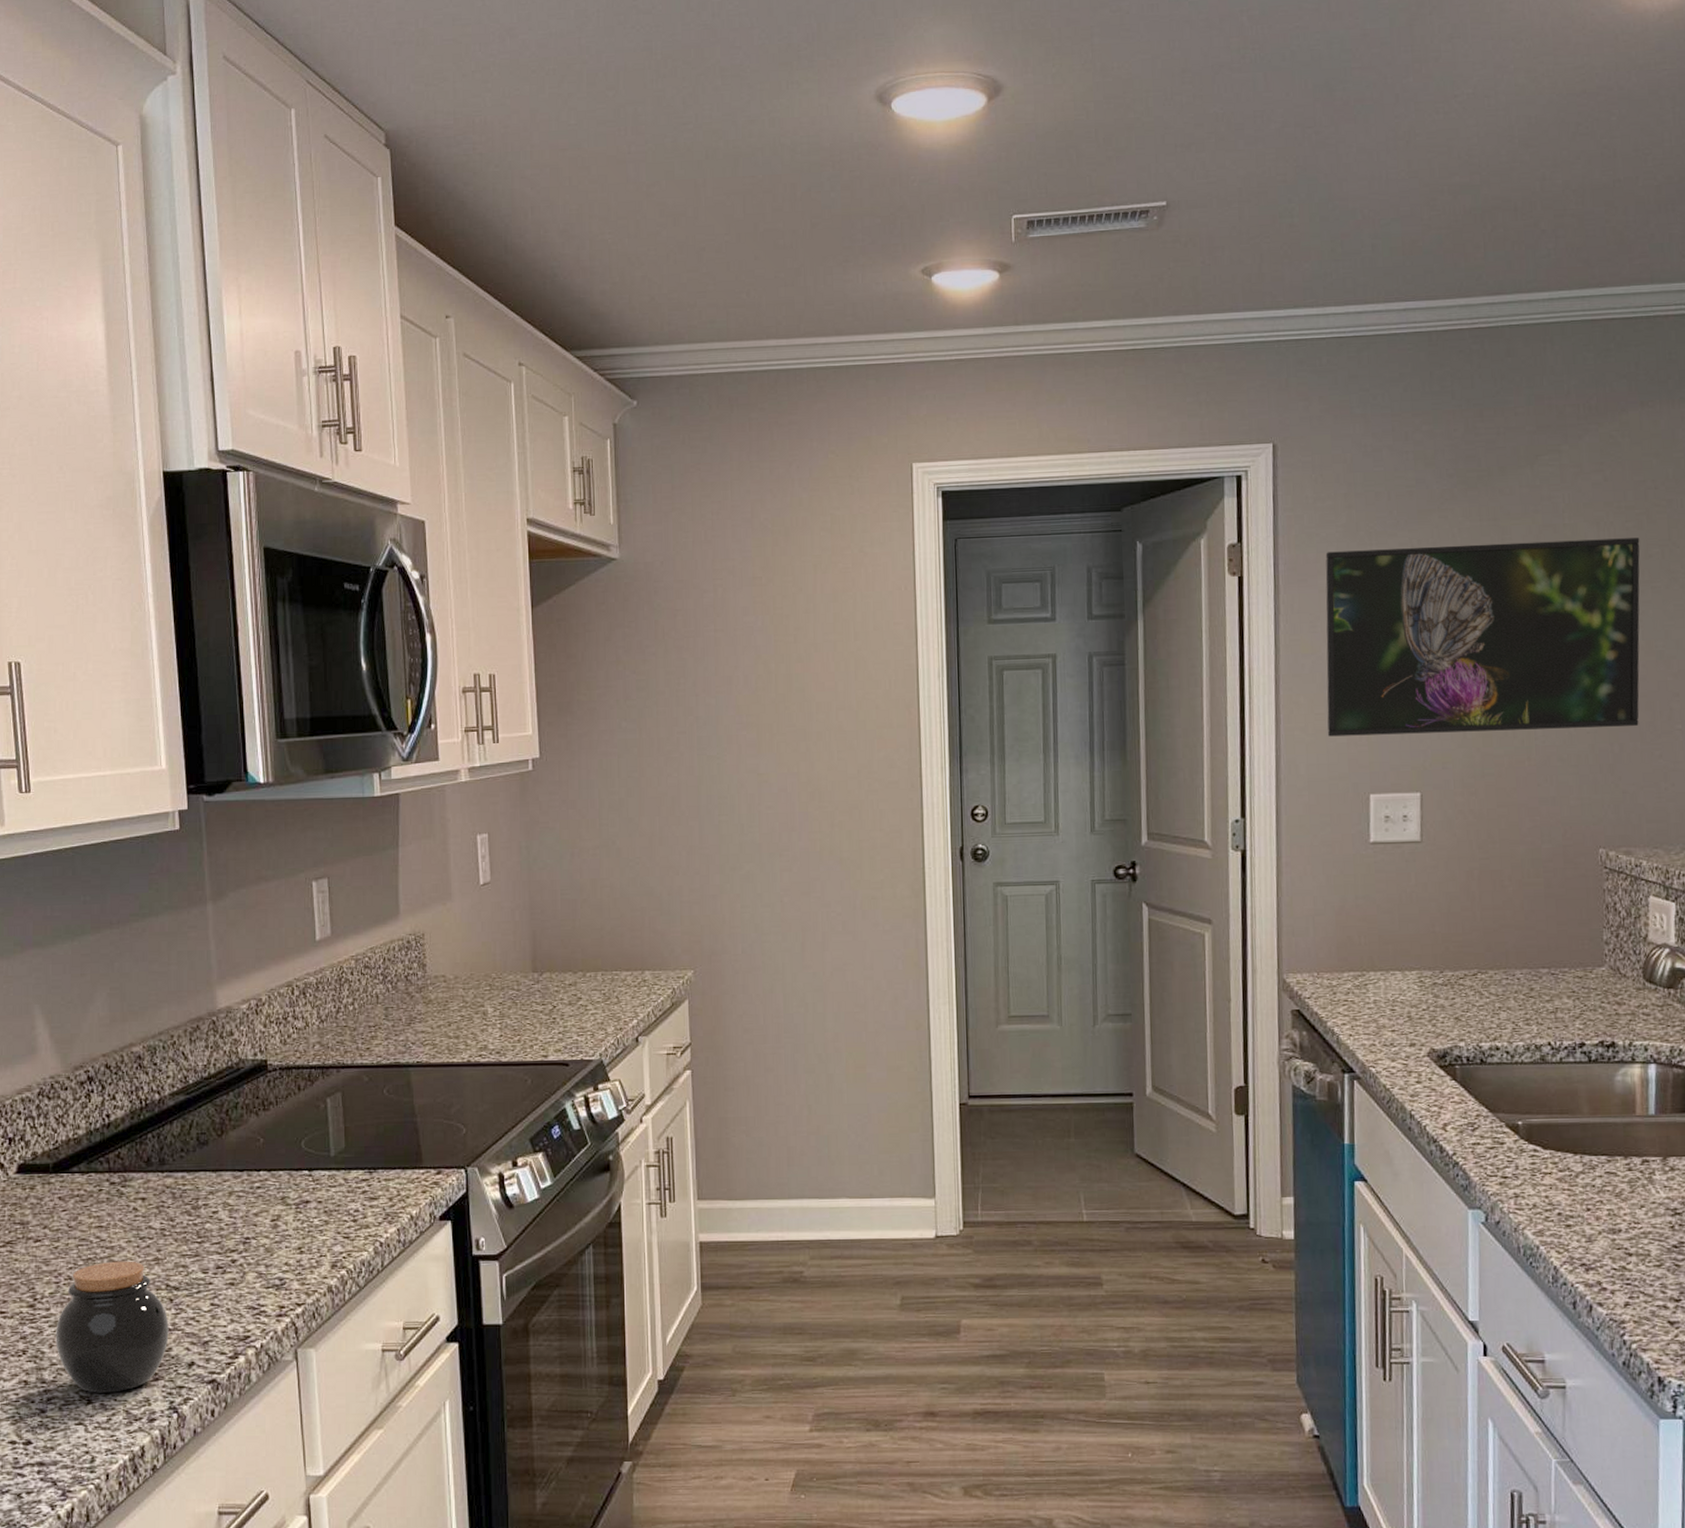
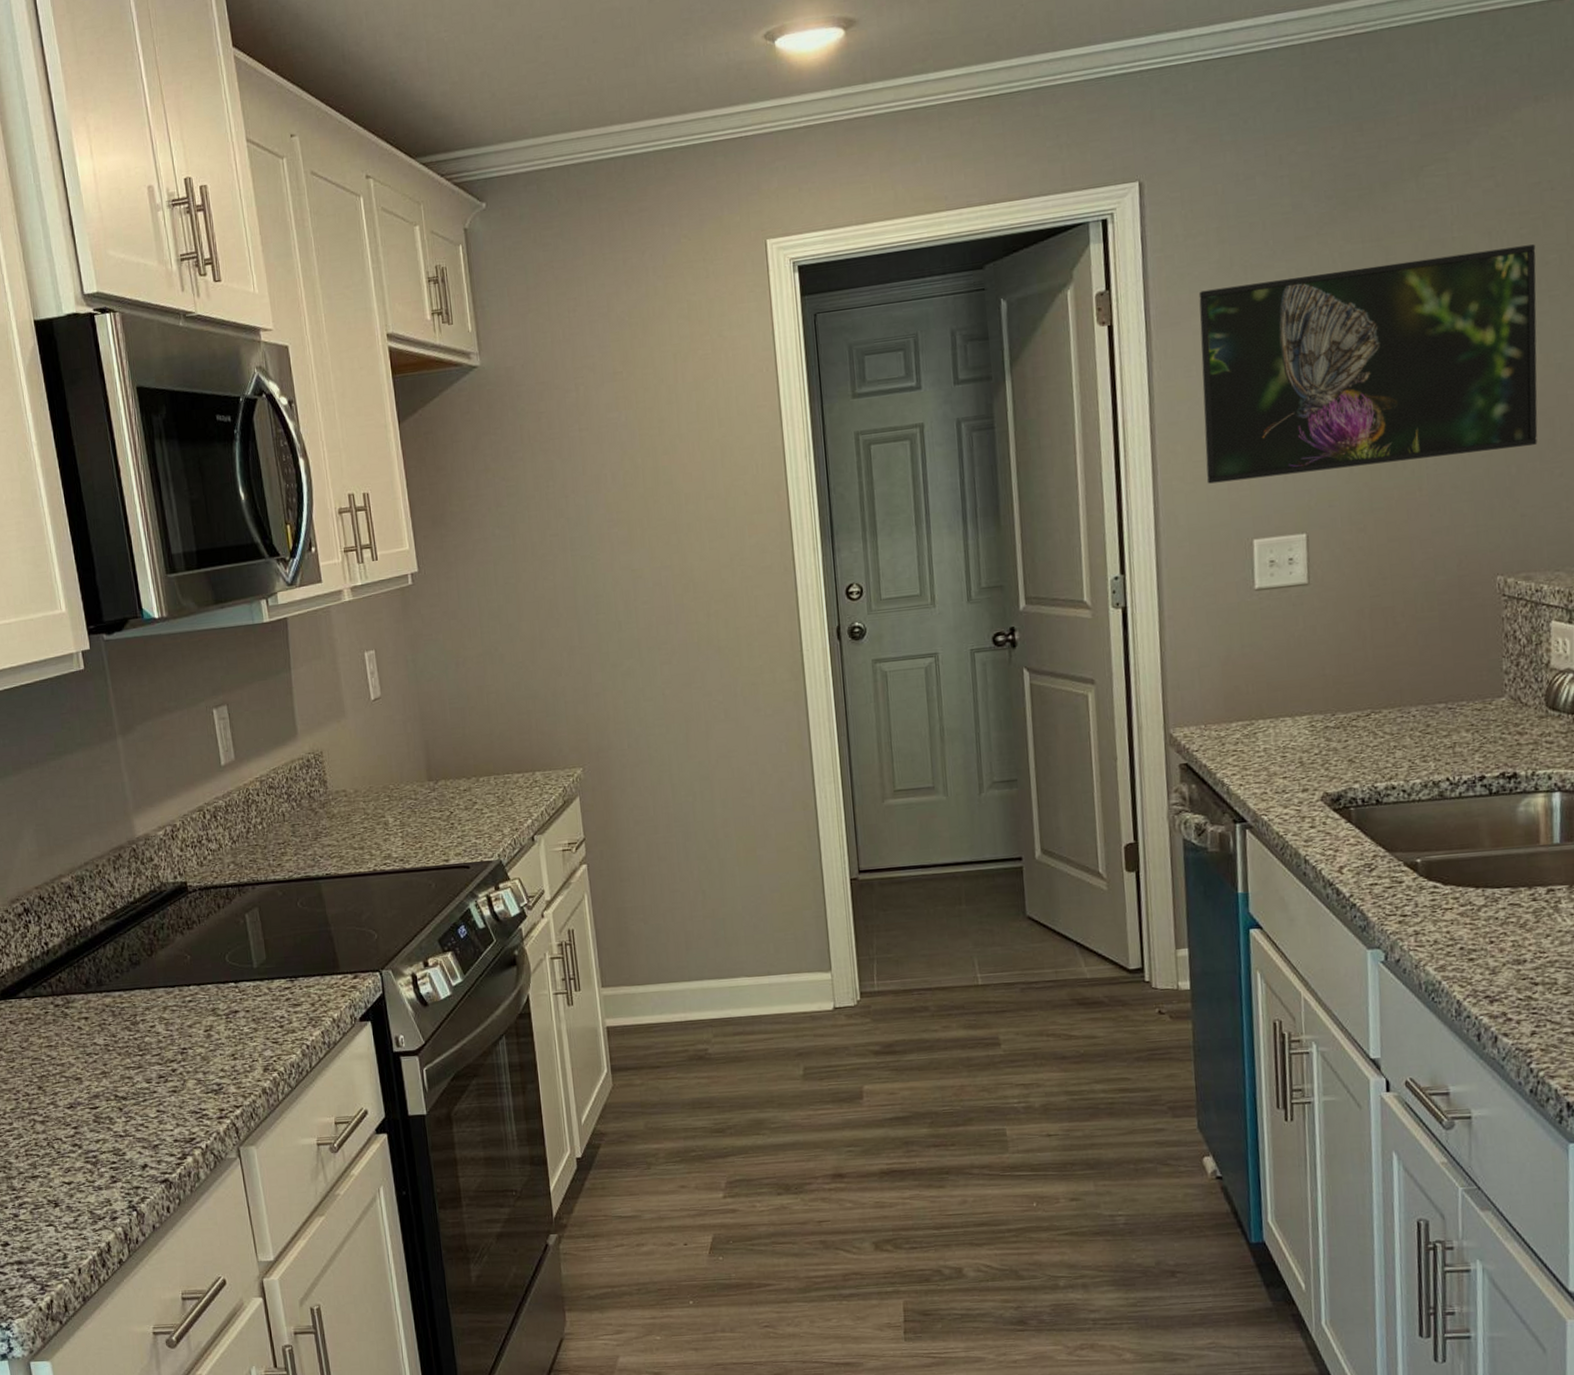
jar: present [55,1261,169,1393] -> none [19,1075,122,1197]

